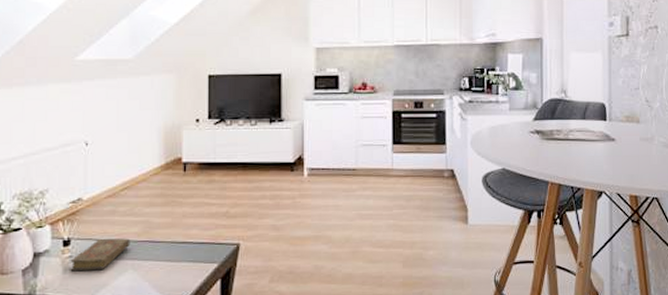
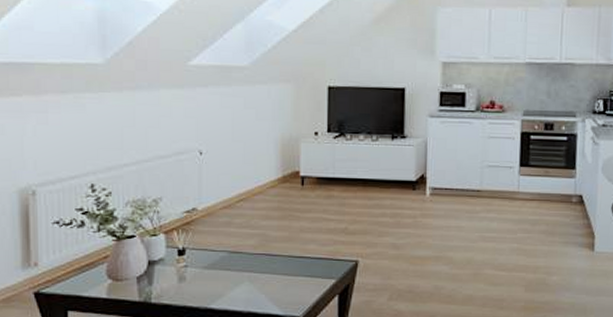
book: present [69,238,130,271] -> none [184,249,247,280]

